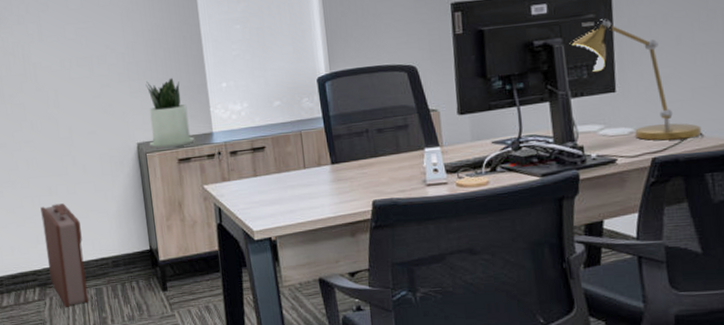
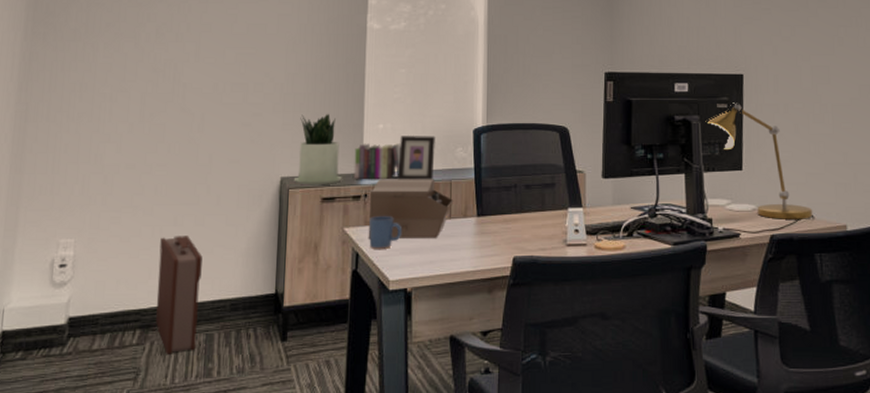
books: none [202,100,249,139] -> present [353,143,401,180]
sewing box: none [222,131,306,194] -> present [368,179,454,240]
mug: none [226,170,260,203] -> present [369,215,403,249]
picture frame: none [244,89,283,136] -> present [398,136,435,180]

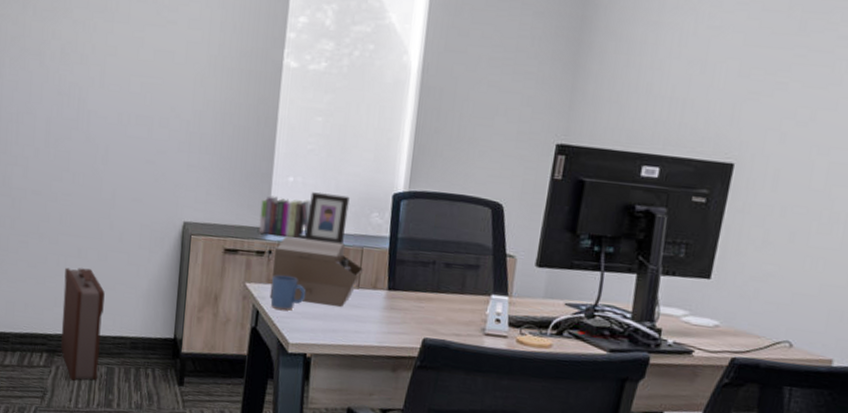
planter: present [293,113,342,186] -> none [196,157,246,236]
desk lamp: present [705,102,813,219] -> none [673,197,793,346]

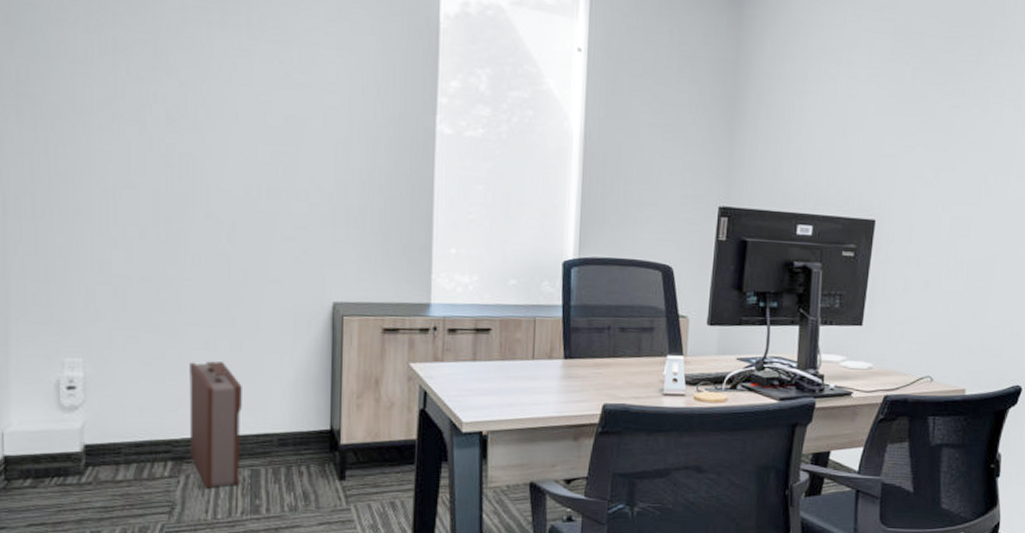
books: present [258,196,311,238] -> none [420,269,477,312]
sewing box: present [269,236,364,308] -> none [438,311,538,381]
mug: present [270,274,306,311] -> none [439,351,478,388]
picture frame: present [305,192,350,245] -> none [473,263,518,316]

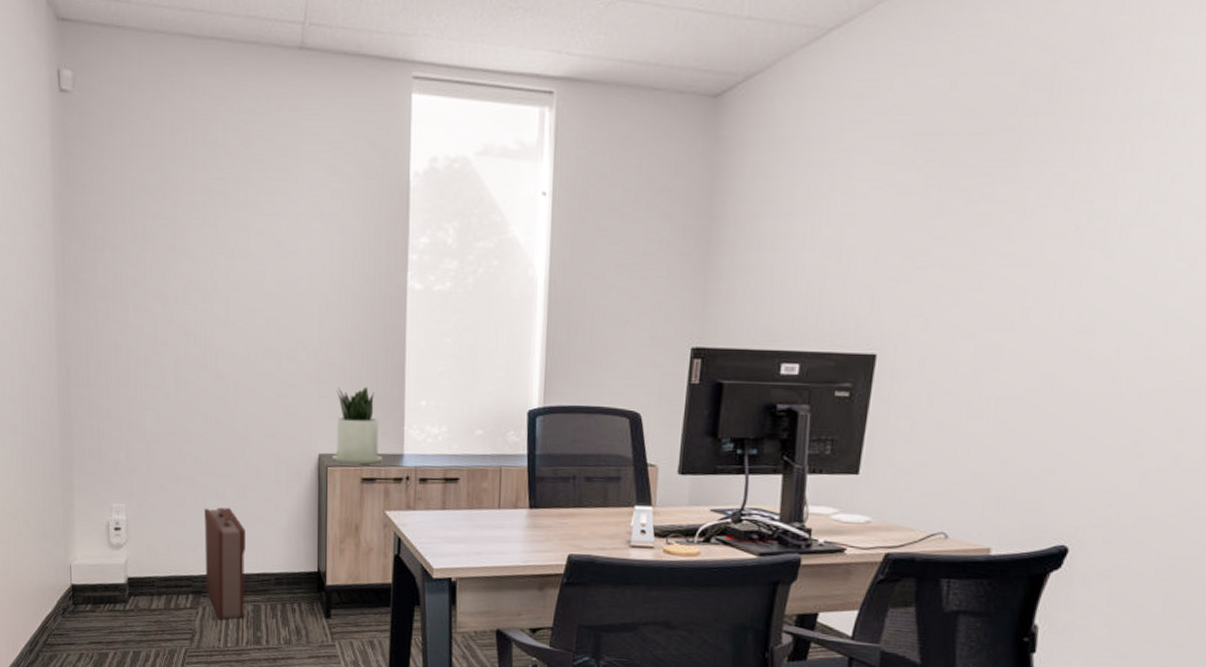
planter: none [348,231,407,315] -> present [332,386,382,465]

